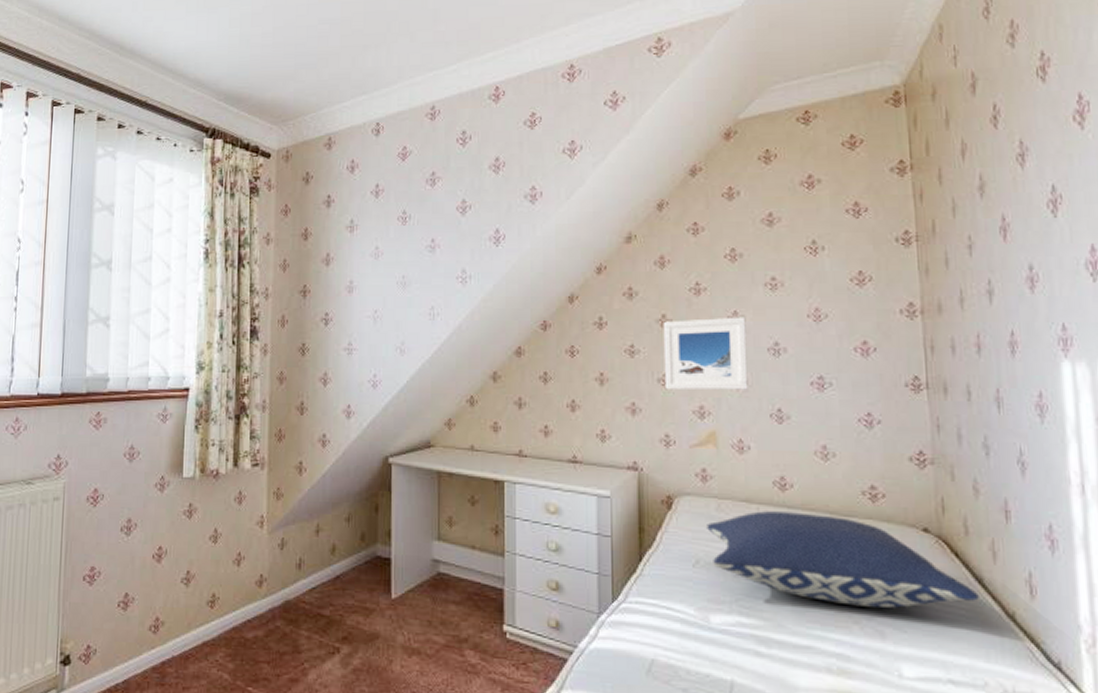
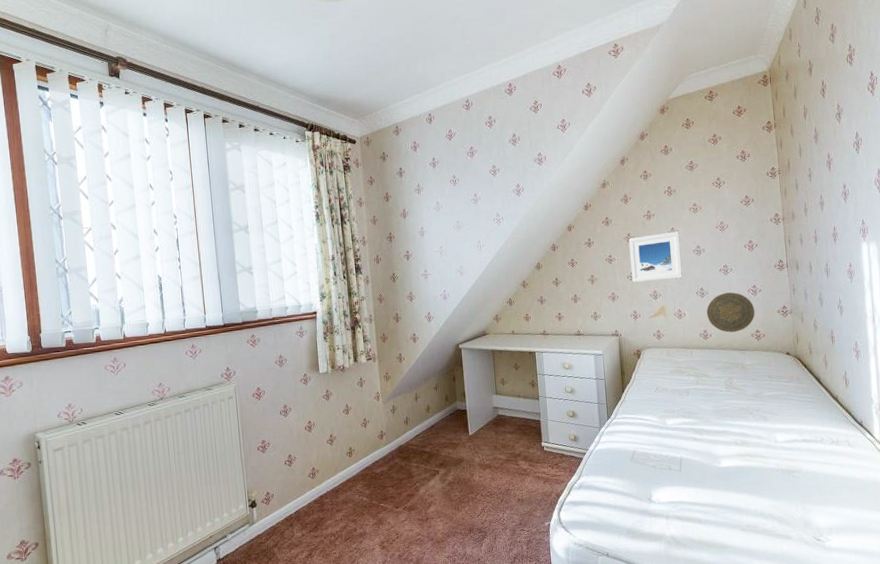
pillow: present [707,511,979,609] -> none [662,351,818,404]
decorative plate: none [786,420,870,485] -> present [707,292,755,333]

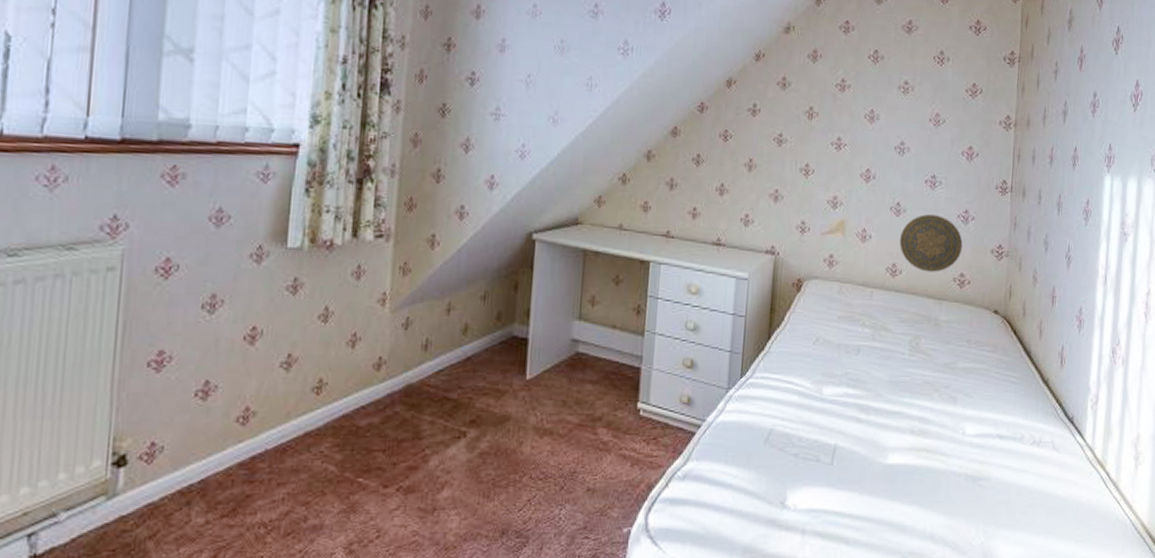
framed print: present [628,231,683,283] -> none [805,113,880,184]

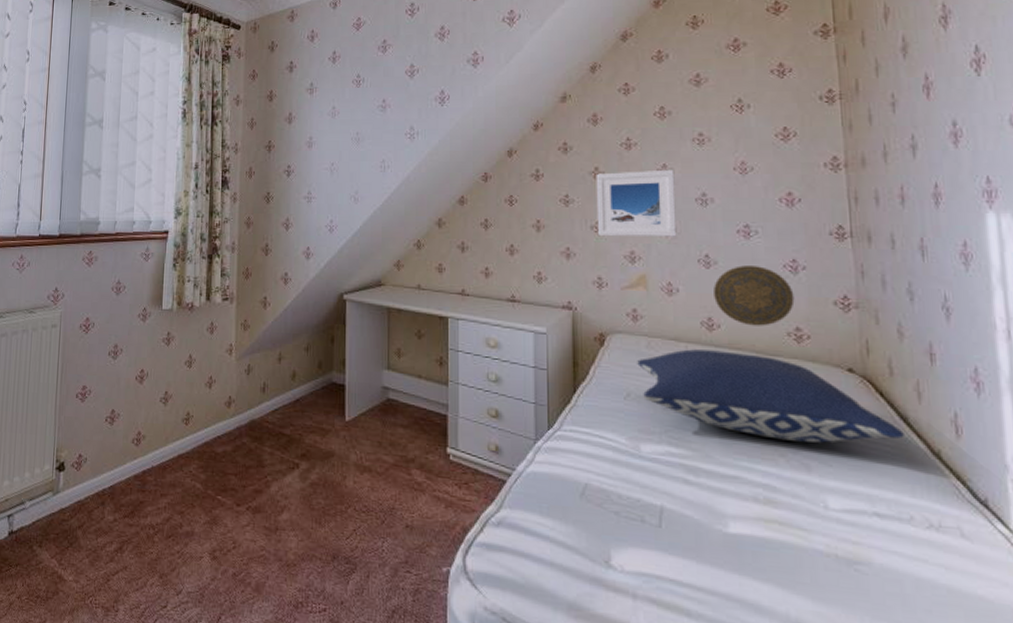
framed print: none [805,113,880,184] -> present [596,169,677,237]
pillow: none [828,294,1026,378] -> present [637,349,905,443]

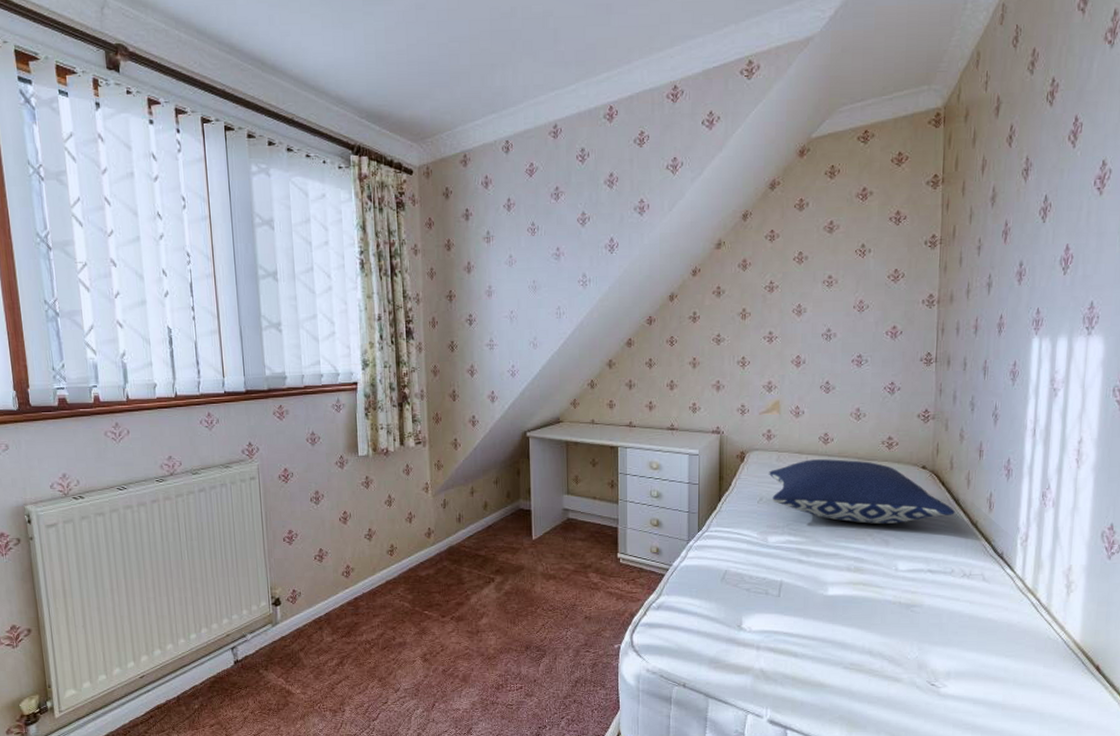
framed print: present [596,169,677,237] -> none [742,309,807,370]
decorative plate: present [714,265,795,326] -> none [830,389,890,438]

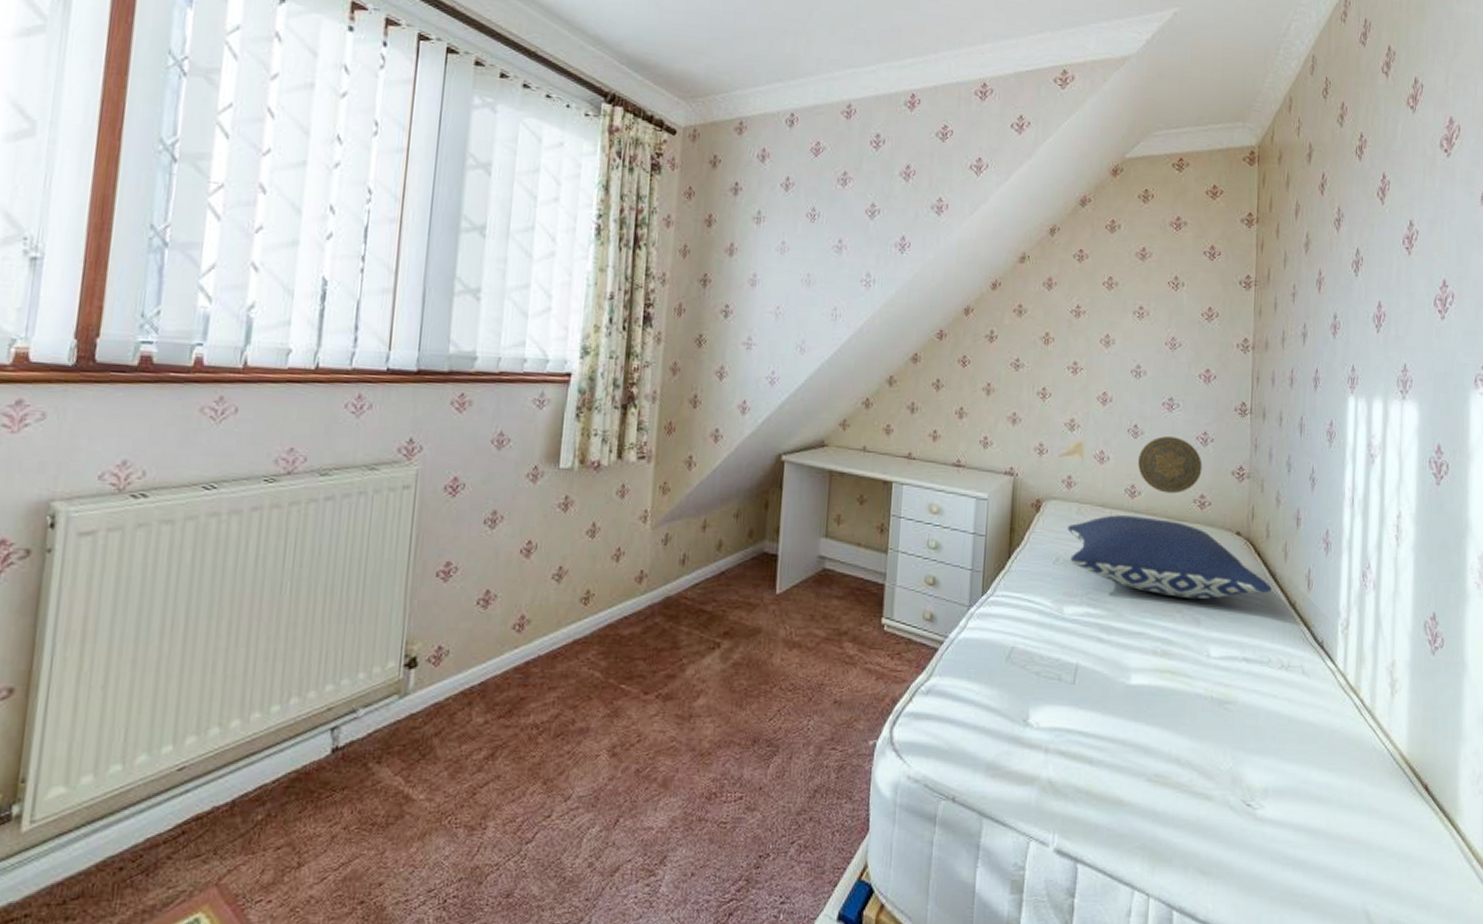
decorative plate: none [830,389,890,438] -> present [1138,436,1203,494]

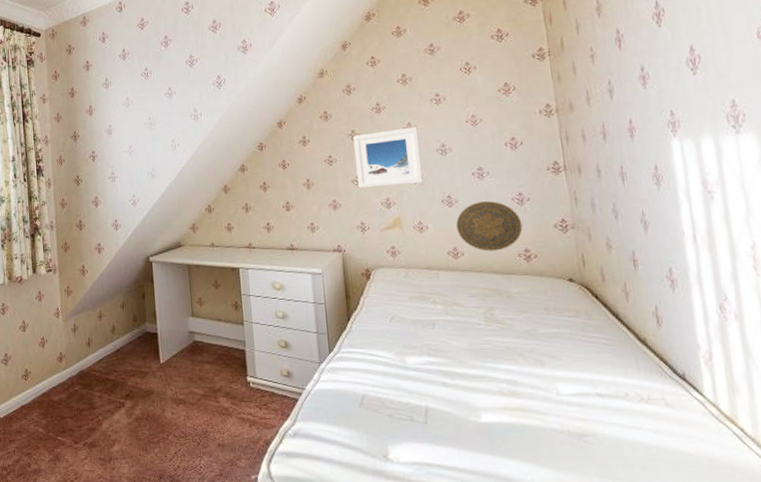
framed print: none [1042,339,1116,407] -> present [353,126,424,189]
pillow: present [1068,515,1272,600] -> none [398,274,617,343]

